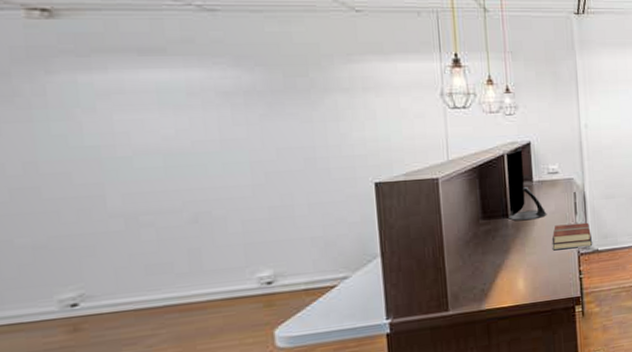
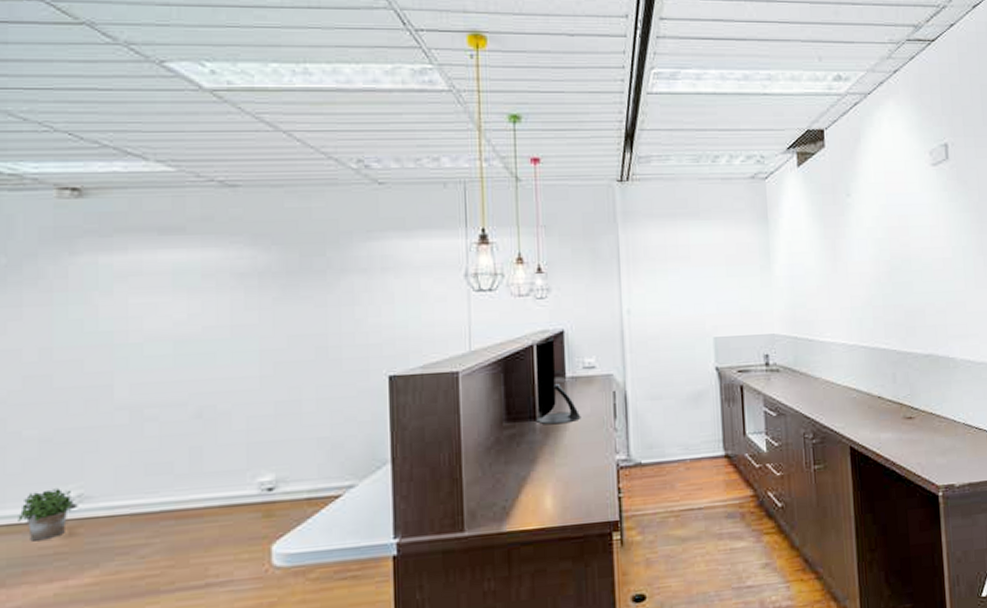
potted plant: none [18,289,76,338] -> present [18,487,74,542]
books: present [552,222,593,251] -> none [586,428,635,462]

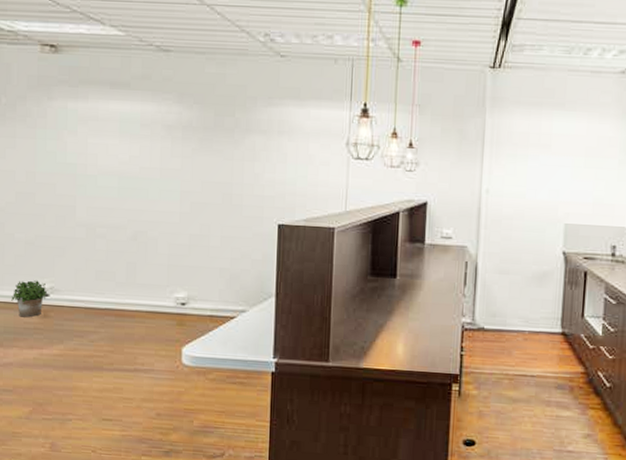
monitor: present [535,337,581,425] -> none [395,206,435,284]

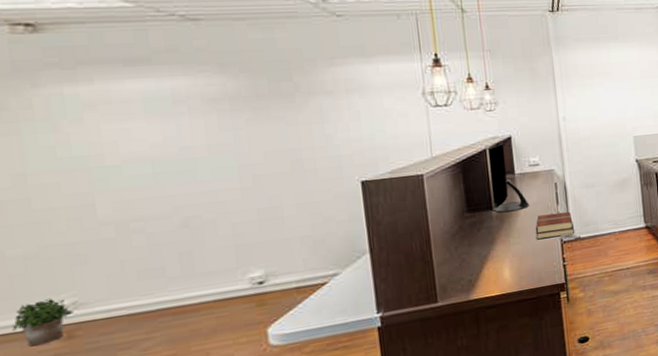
monitor: none [395,206,435,284] -> present [487,142,530,213]
books: none [436,294,480,323] -> present [535,211,575,240]

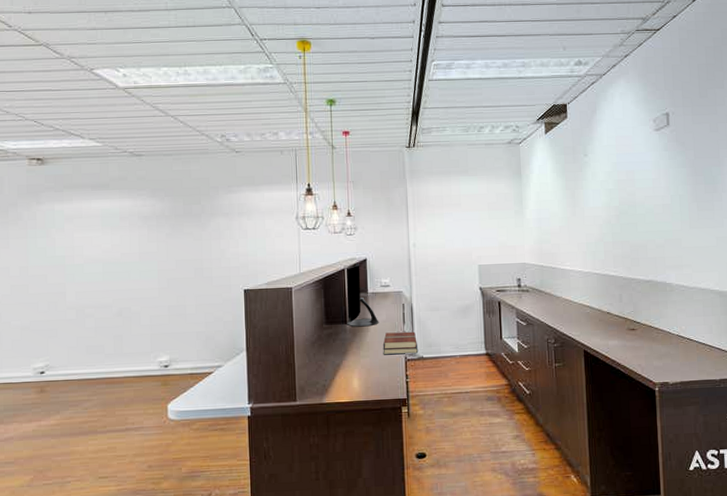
potted plant: present [12,297,70,347] -> none [10,360,44,395]

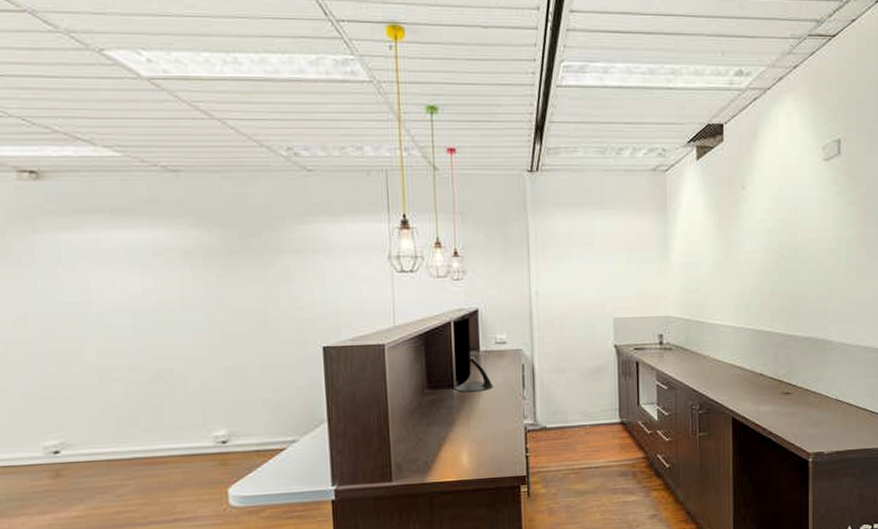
books: present [383,331,419,355] -> none [498,397,541,426]

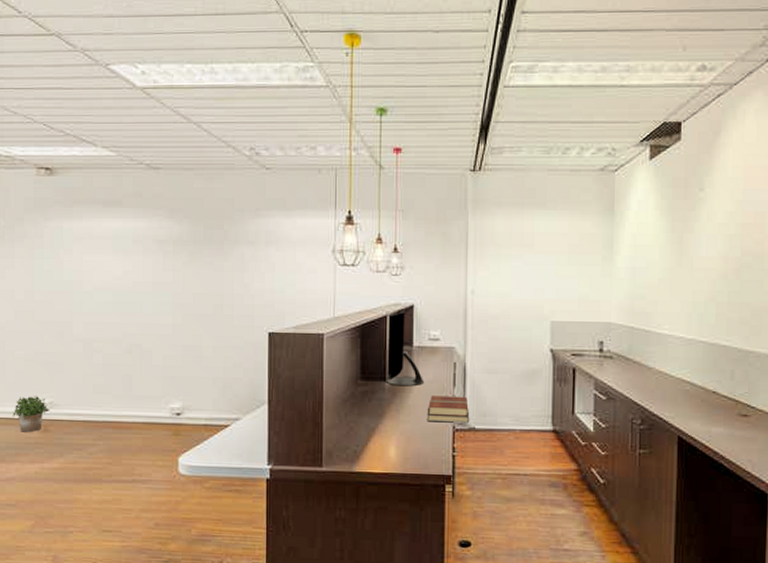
potted plant: none [11,436,58,481] -> present [13,395,48,432]
books: none [498,397,541,426] -> present [427,395,470,423]

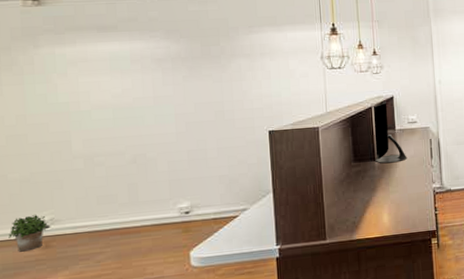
books: present [427,395,470,423] -> none [411,165,447,190]

